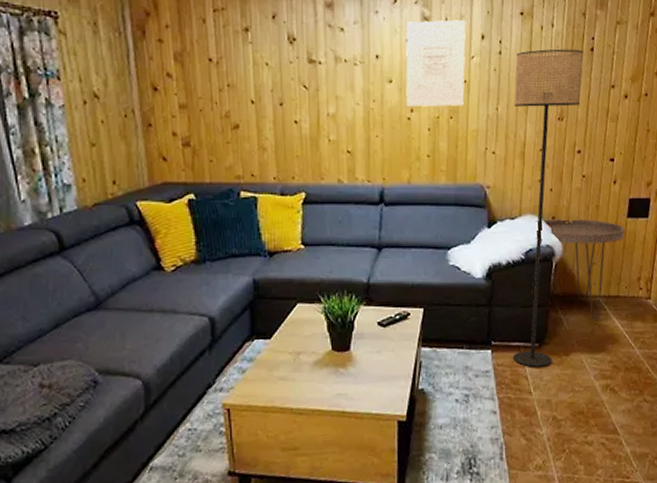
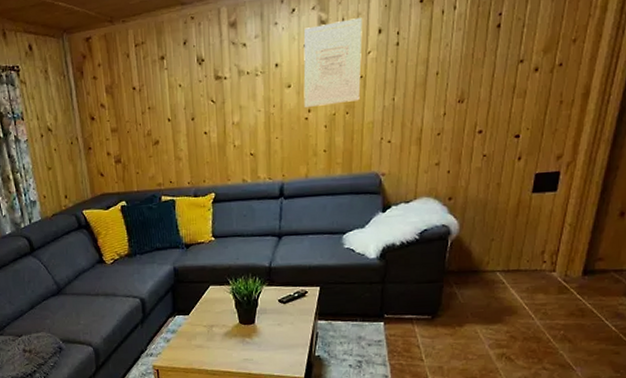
floor lamp: present [512,48,584,367] -> none [404,28,489,337]
side table: present [530,219,625,320] -> none [424,197,529,293]

